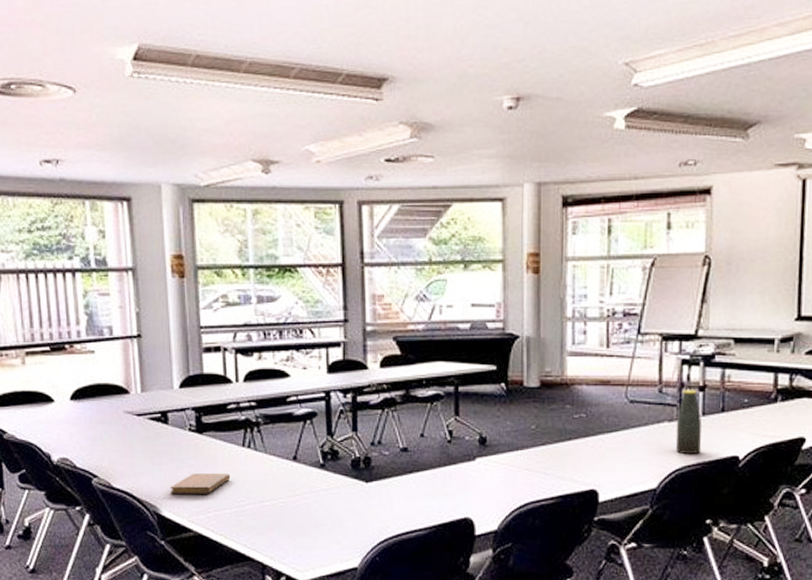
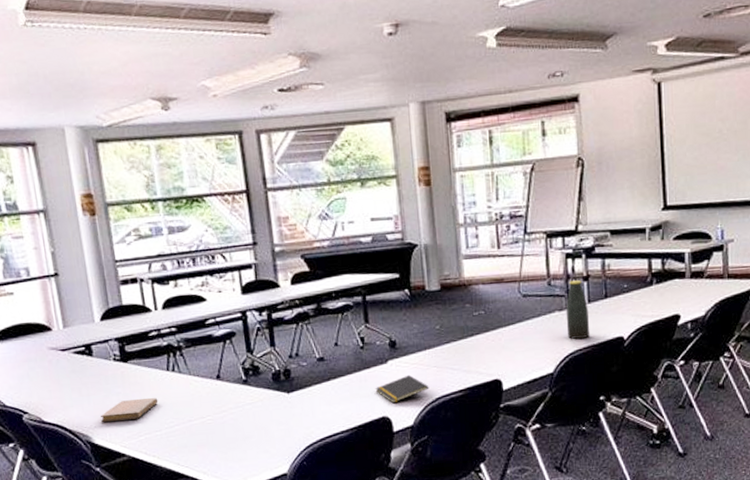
notepad: none [459,475,518,505] -> present [375,374,429,404]

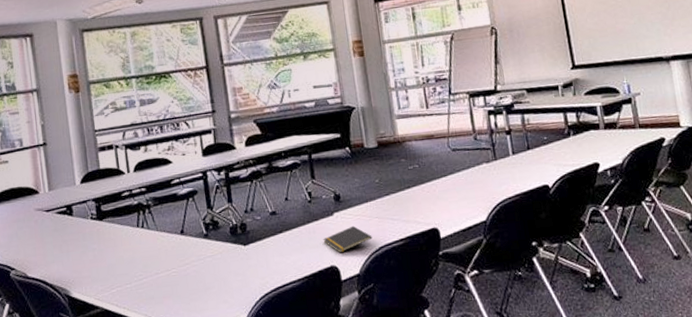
notebook: present [101,397,159,422] -> none [78,252,129,276]
bottle: present [565,280,590,339] -> none [492,134,517,189]

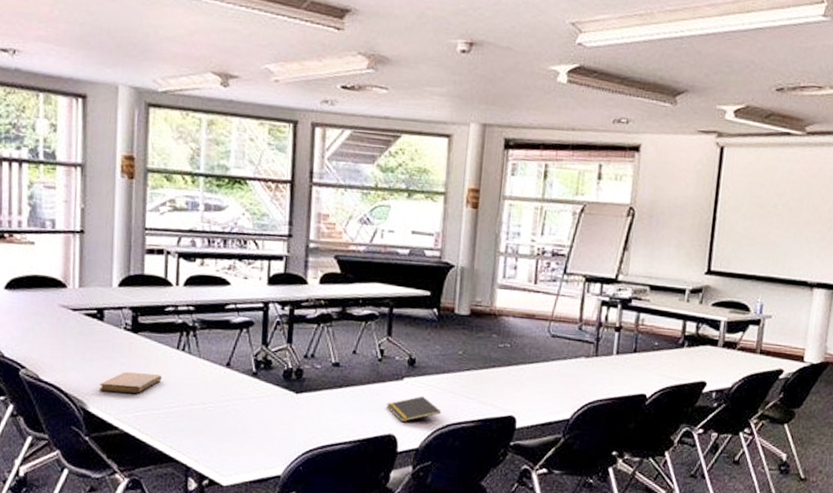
notebook: none [78,252,129,276] -> present [100,372,162,393]

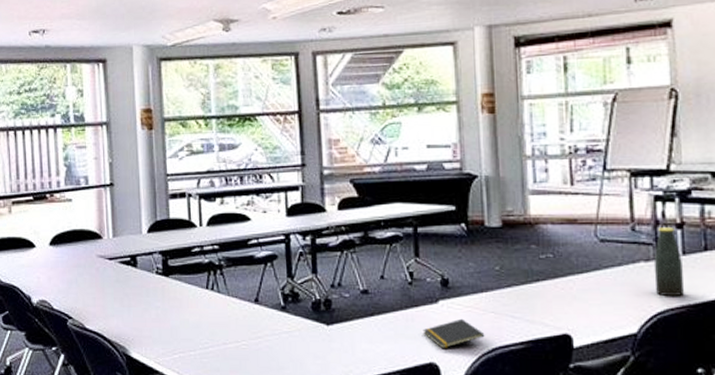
notebook: present [100,372,162,393] -> none [139,314,195,336]
bottle: none [590,329,615,390] -> present [653,227,685,297]

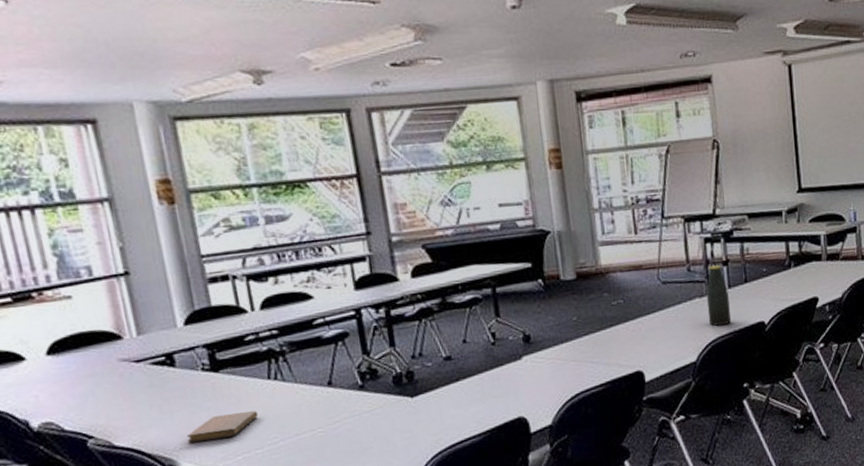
notebook: none [139,314,195,336] -> present [187,410,259,442]
notepad: present [423,318,485,349] -> none [509,370,568,403]

